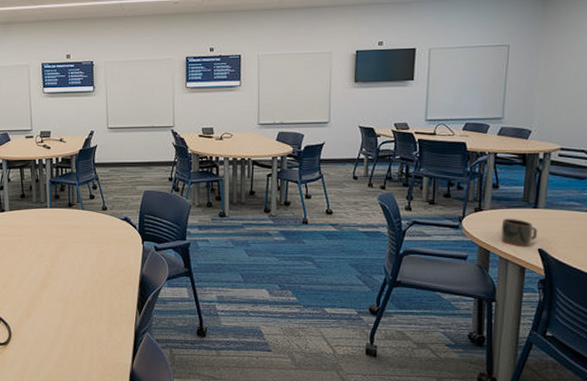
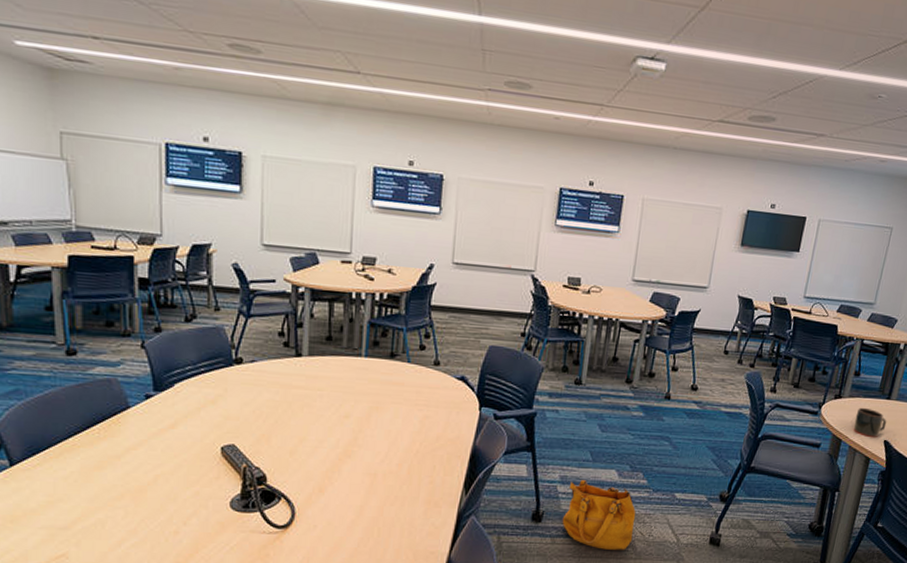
handbag: none [224,299,291,361] -> present [562,480,636,550]

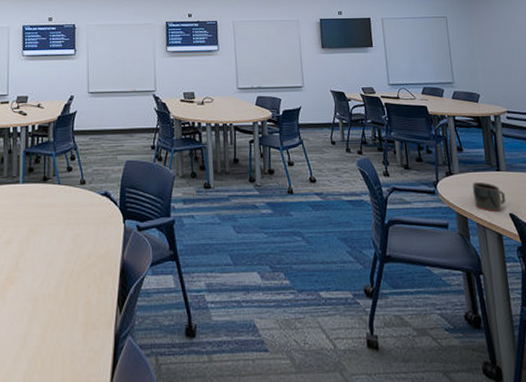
handbag: present [562,480,636,550] -> none [215,286,289,365]

